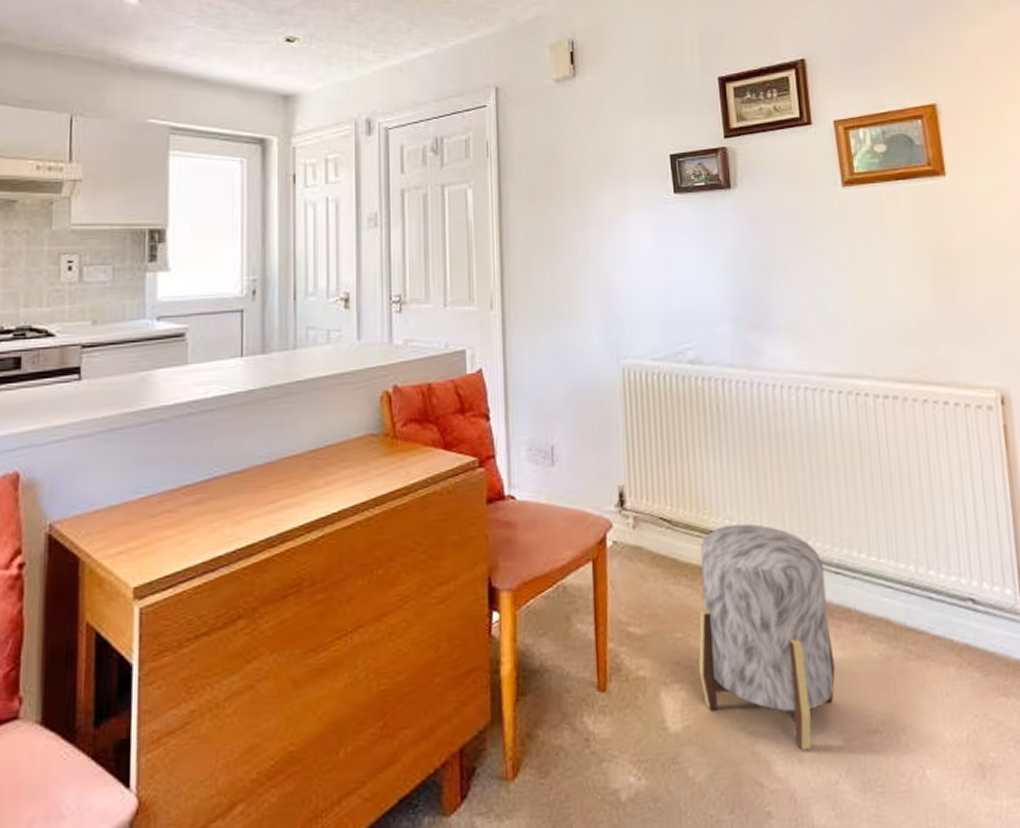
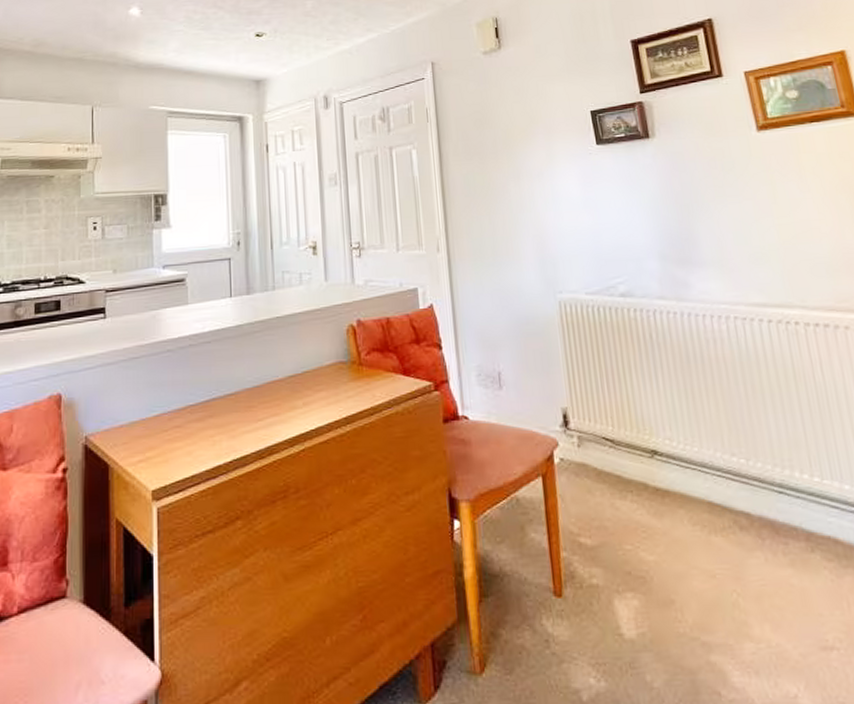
stool: present [698,523,836,751] -> none [643,444,787,663]

